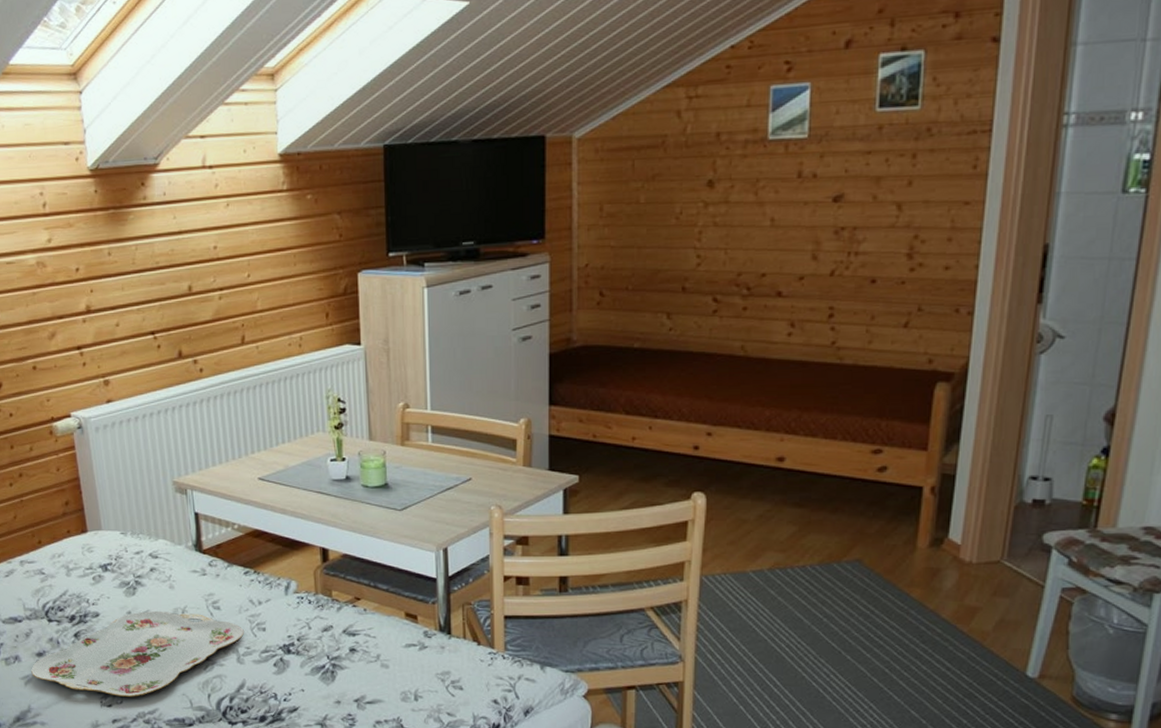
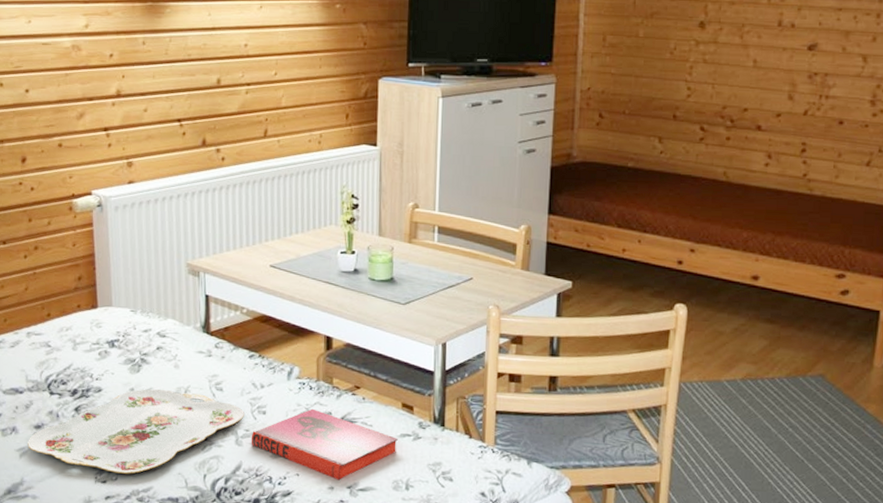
hardback book: none [252,622,403,694] -> present [251,408,398,481]

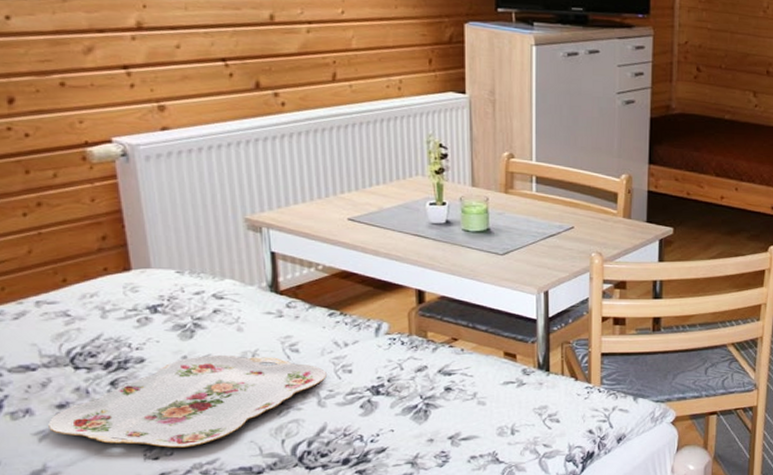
hardback book: present [251,408,398,481] -> none [336,363,501,432]

